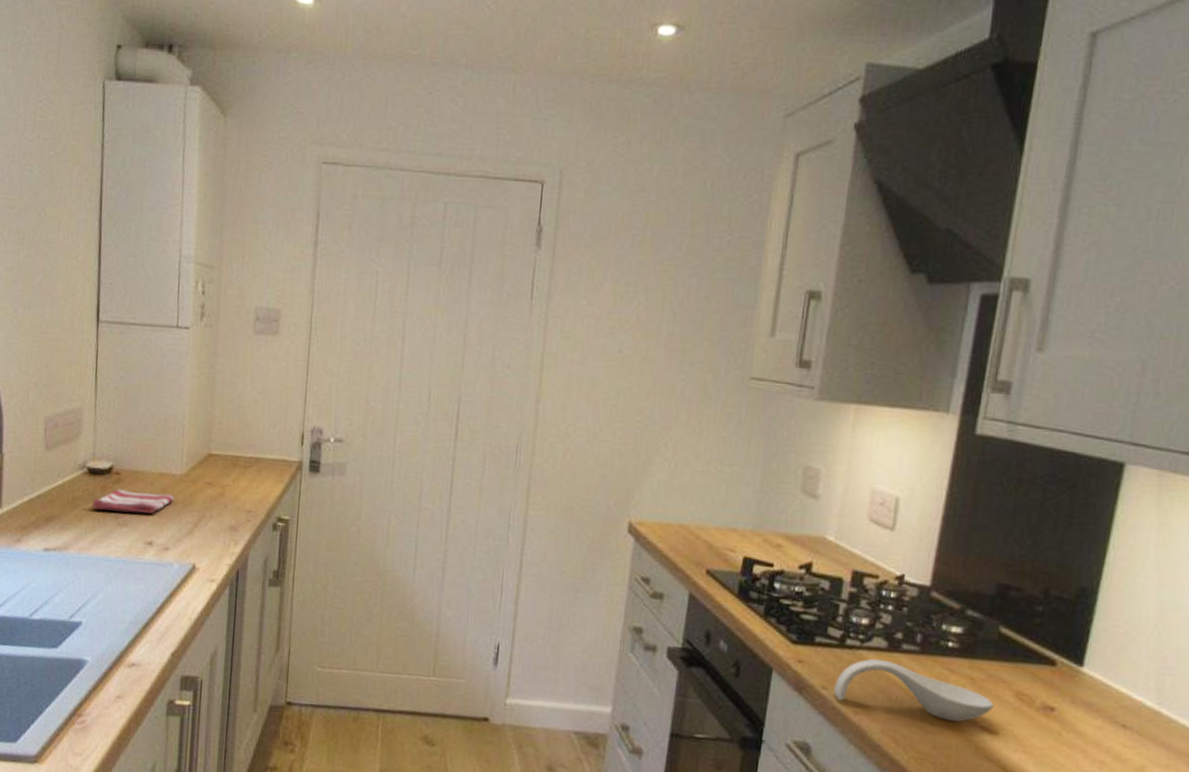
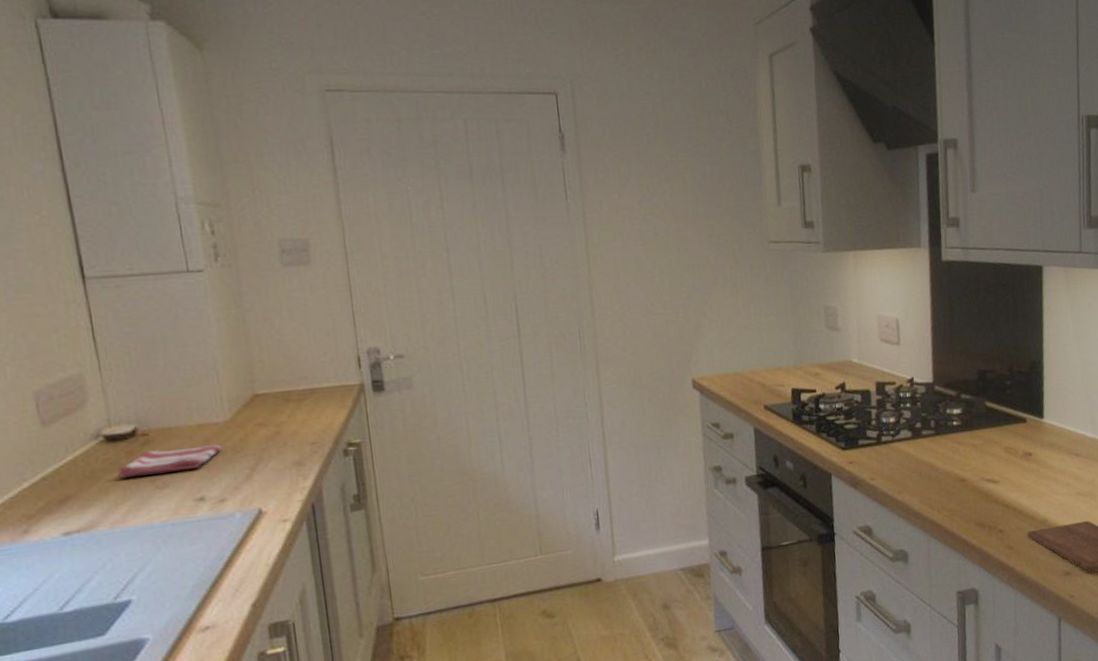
spoon rest: present [834,658,994,722] -> none [880,446,992,486]

